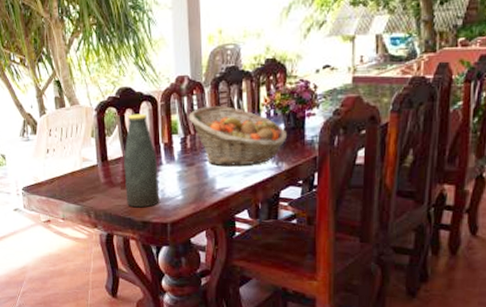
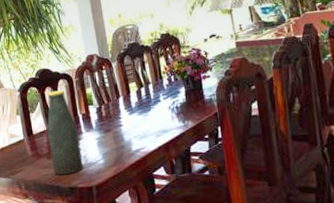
fruit basket: present [188,106,288,166] -> none [100,77,190,129]

